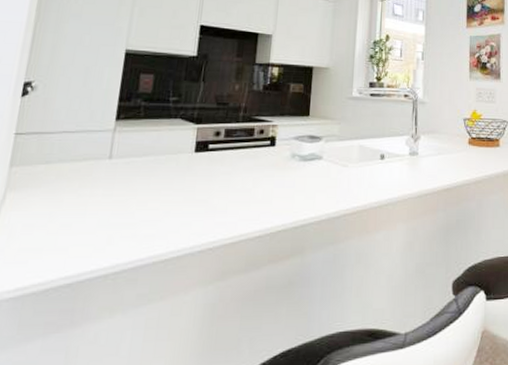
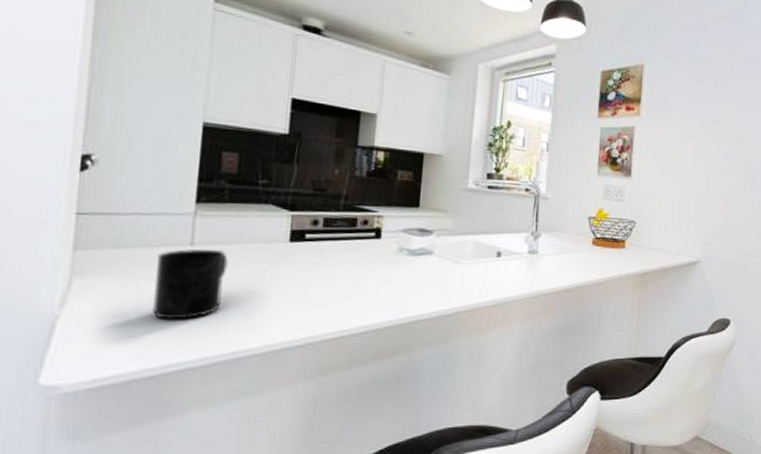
mug: none [72,161,141,229] -> present [151,249,228,320]

